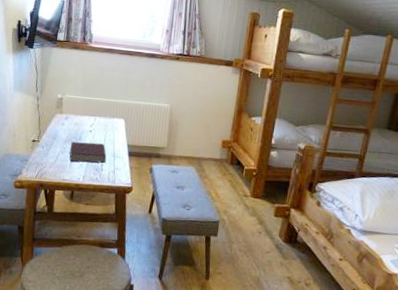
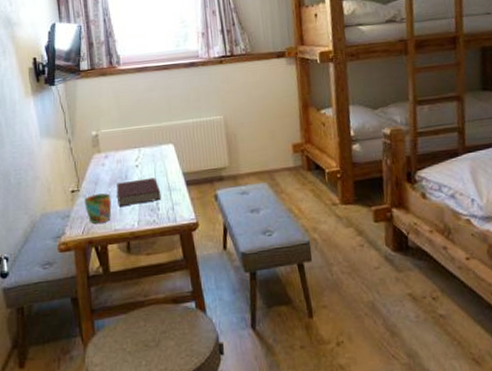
mug: none [41,147,65,172] -> present [84,193,112,224]

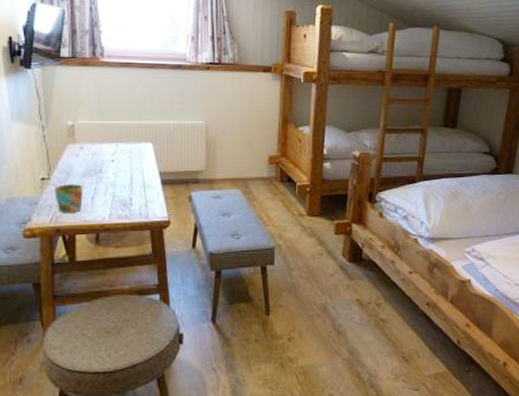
book: present [117,177,162,206] -> none [90,174,135,198]

